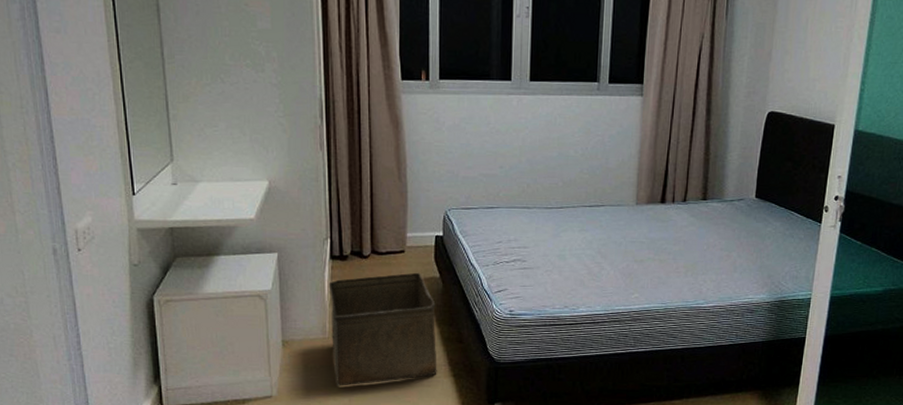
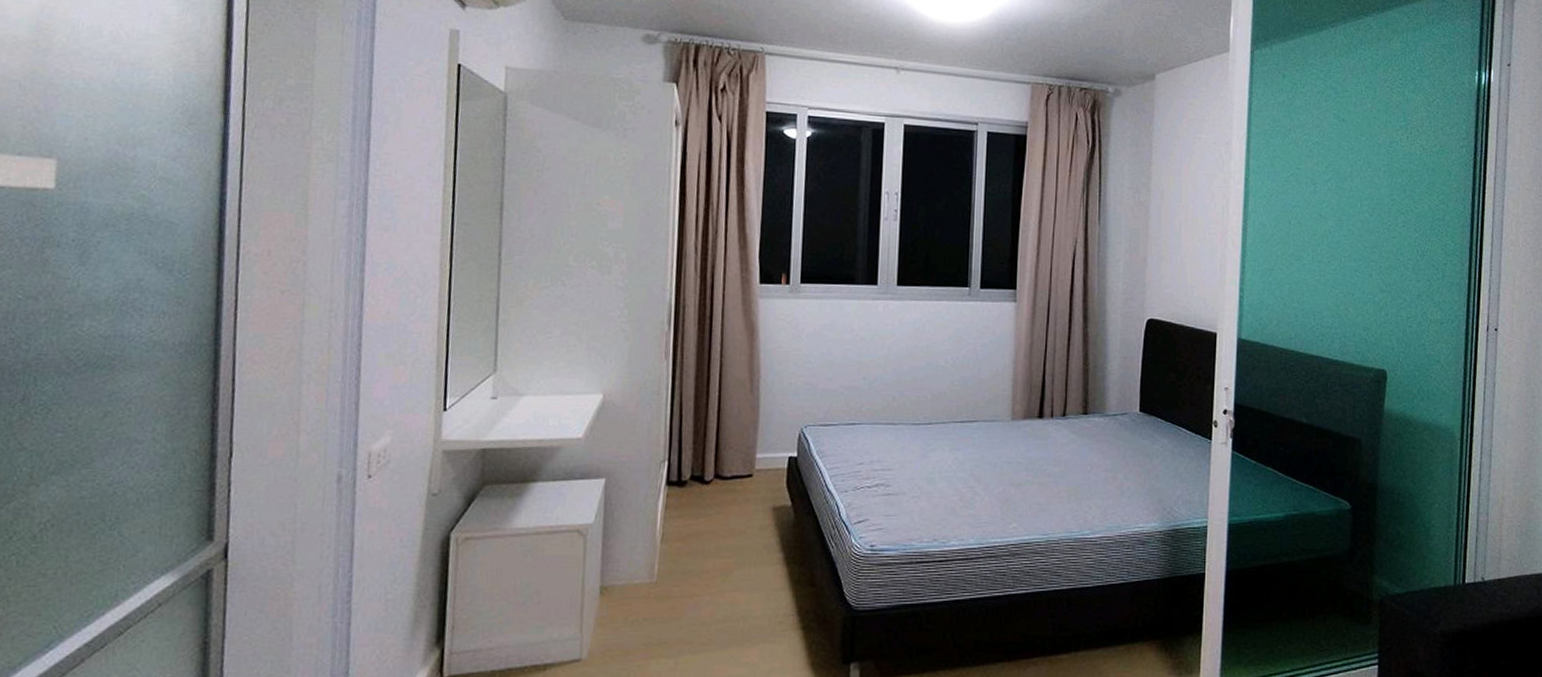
storage bin: present [328,272,437,386] -> none [659,500,785,645]

